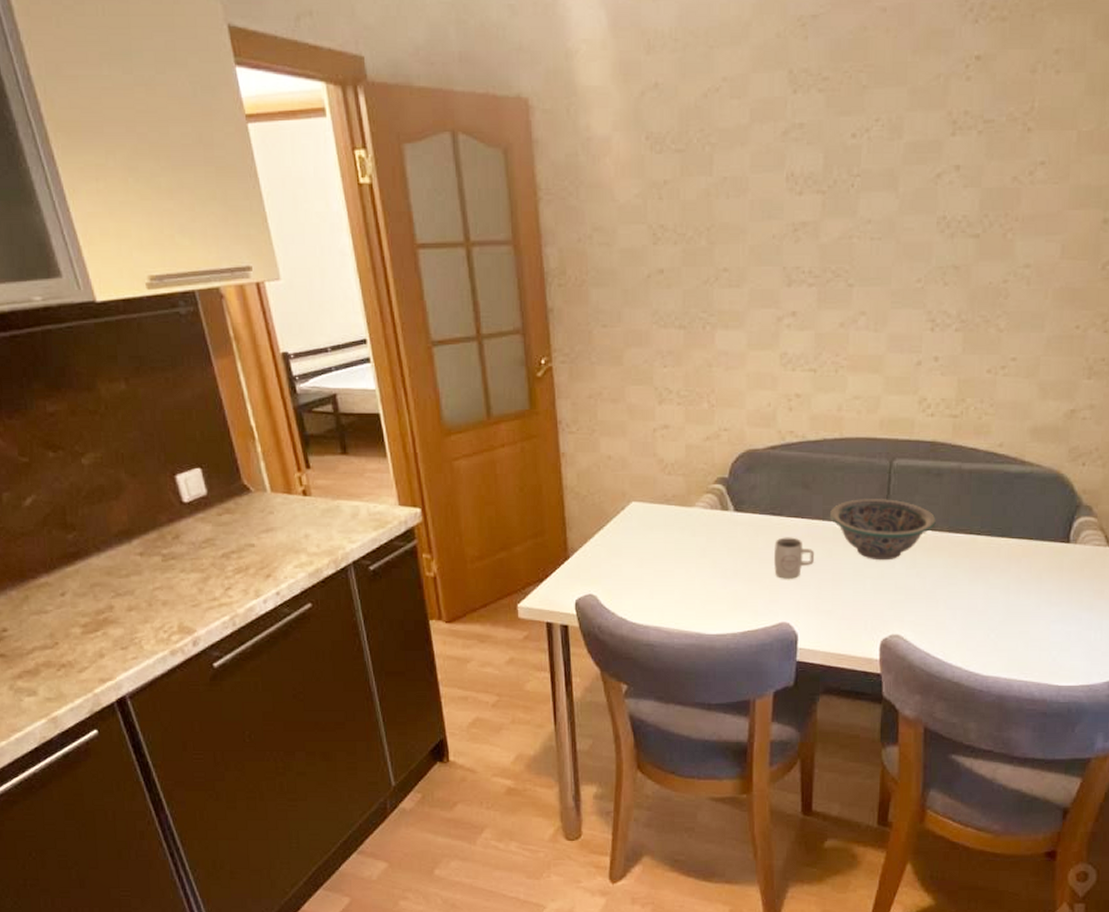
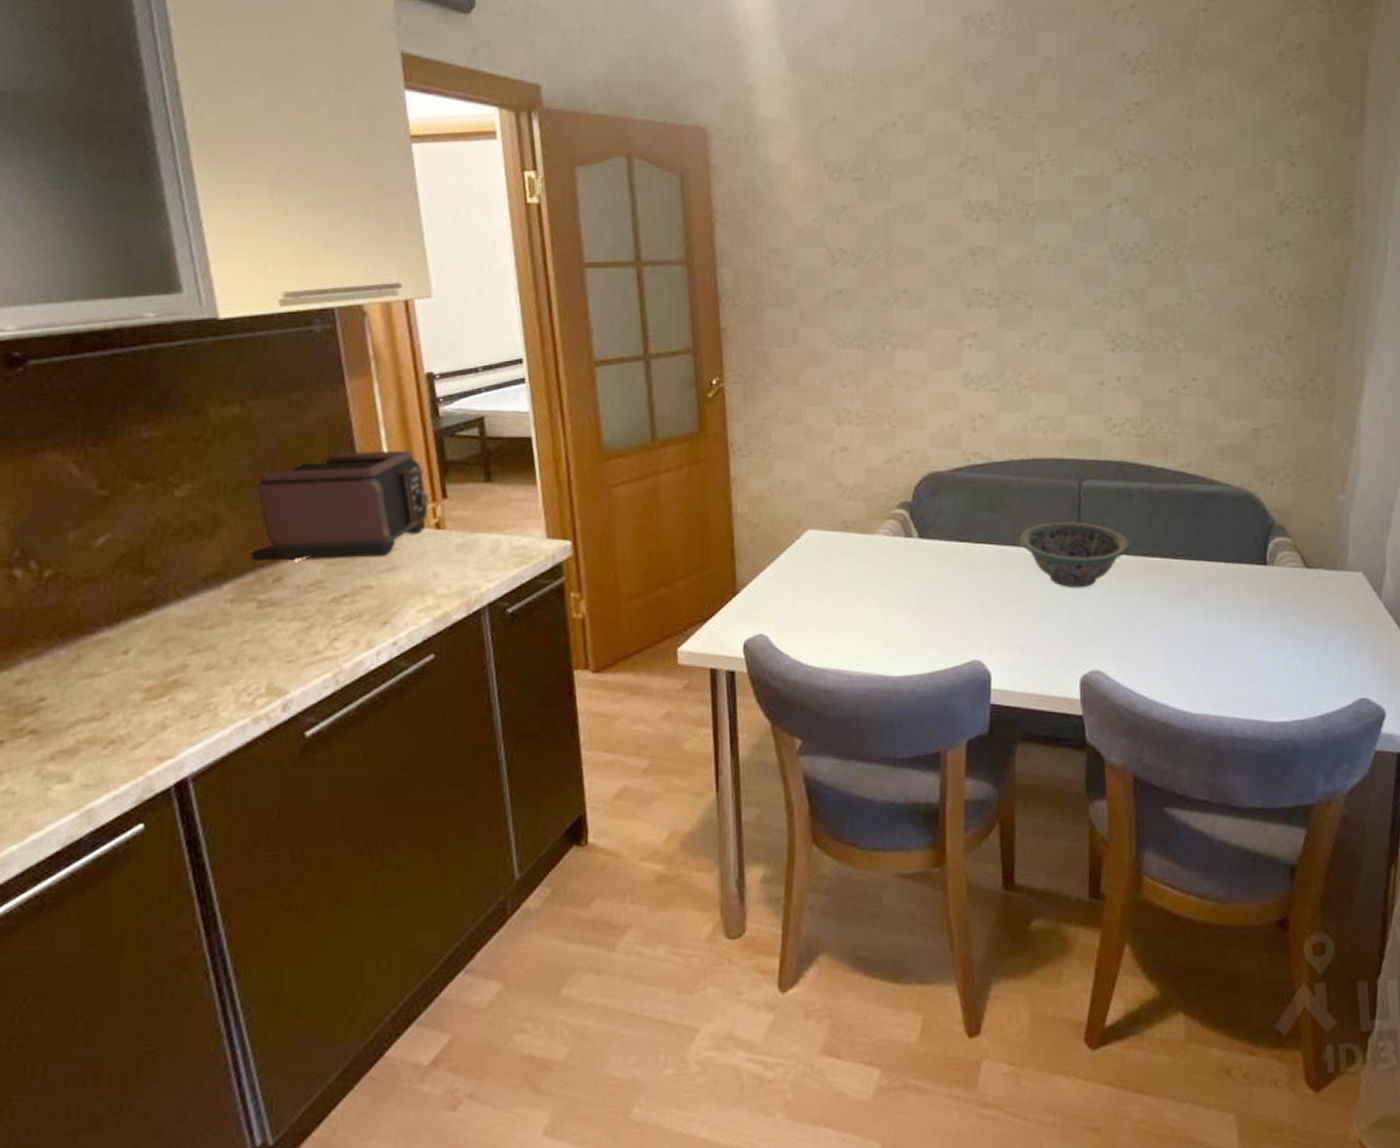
toaster: none [148,424,295,521] -> present [249,450,429,562]
mug: present [774,537,815,580] -> none [962,565,1006,612]

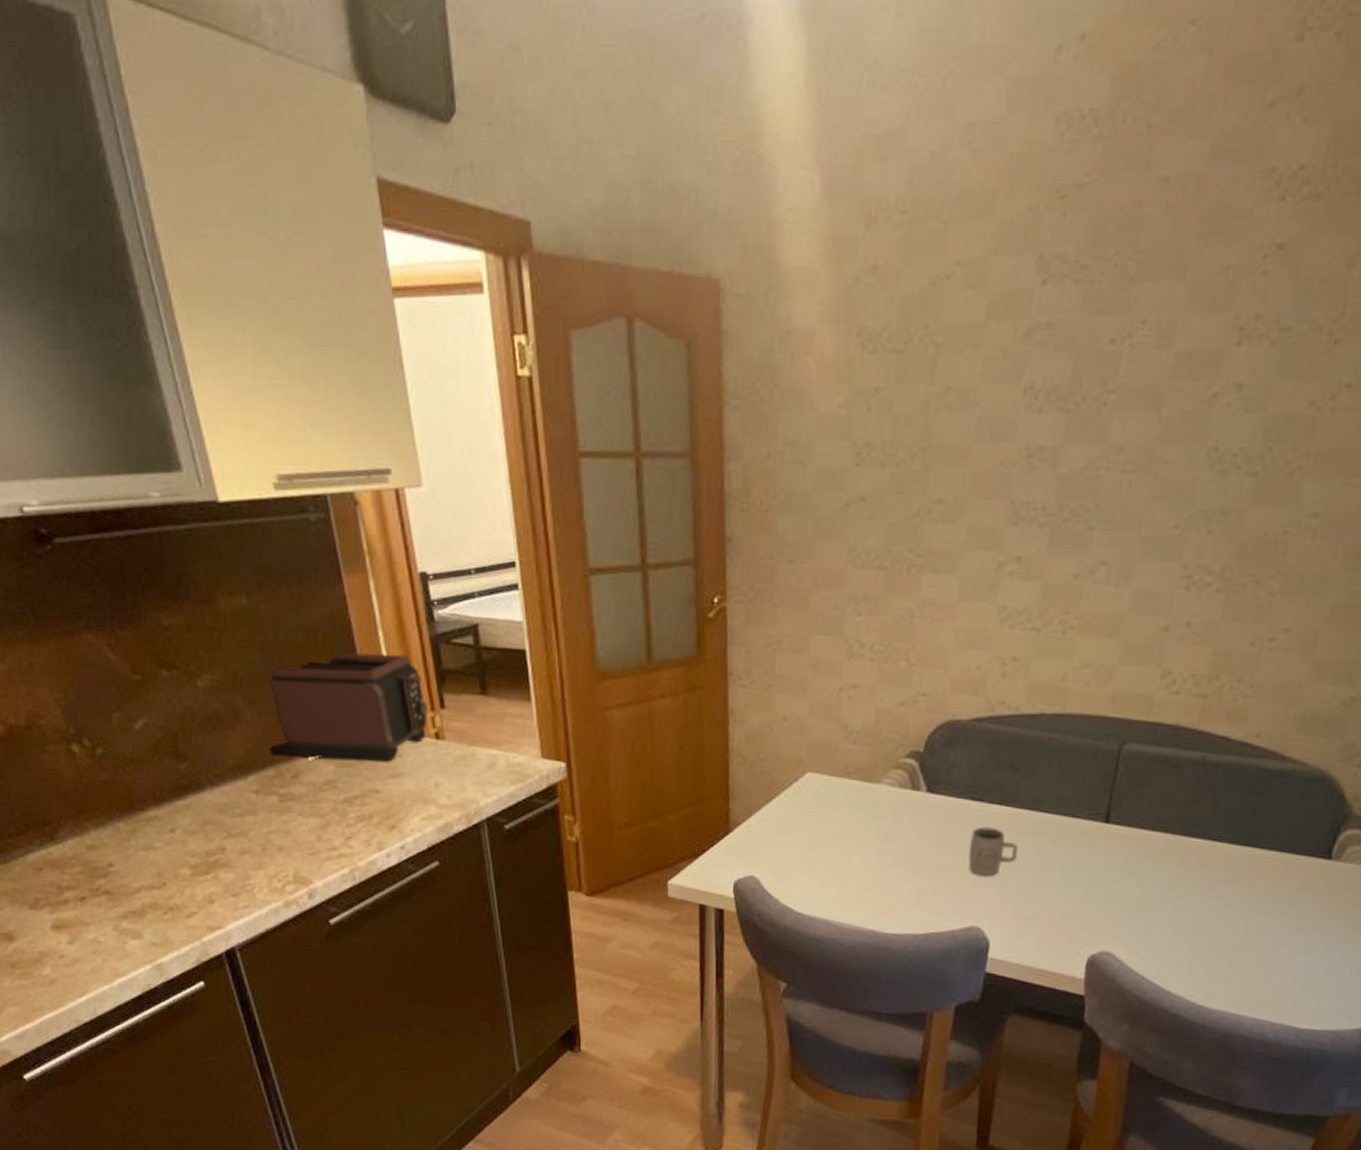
mug: none [962,565,1006,612] -> present [968,826,1019,878]
decorative bowl: present [1020,522,1130,588] -> none [1040,788,1169,864]

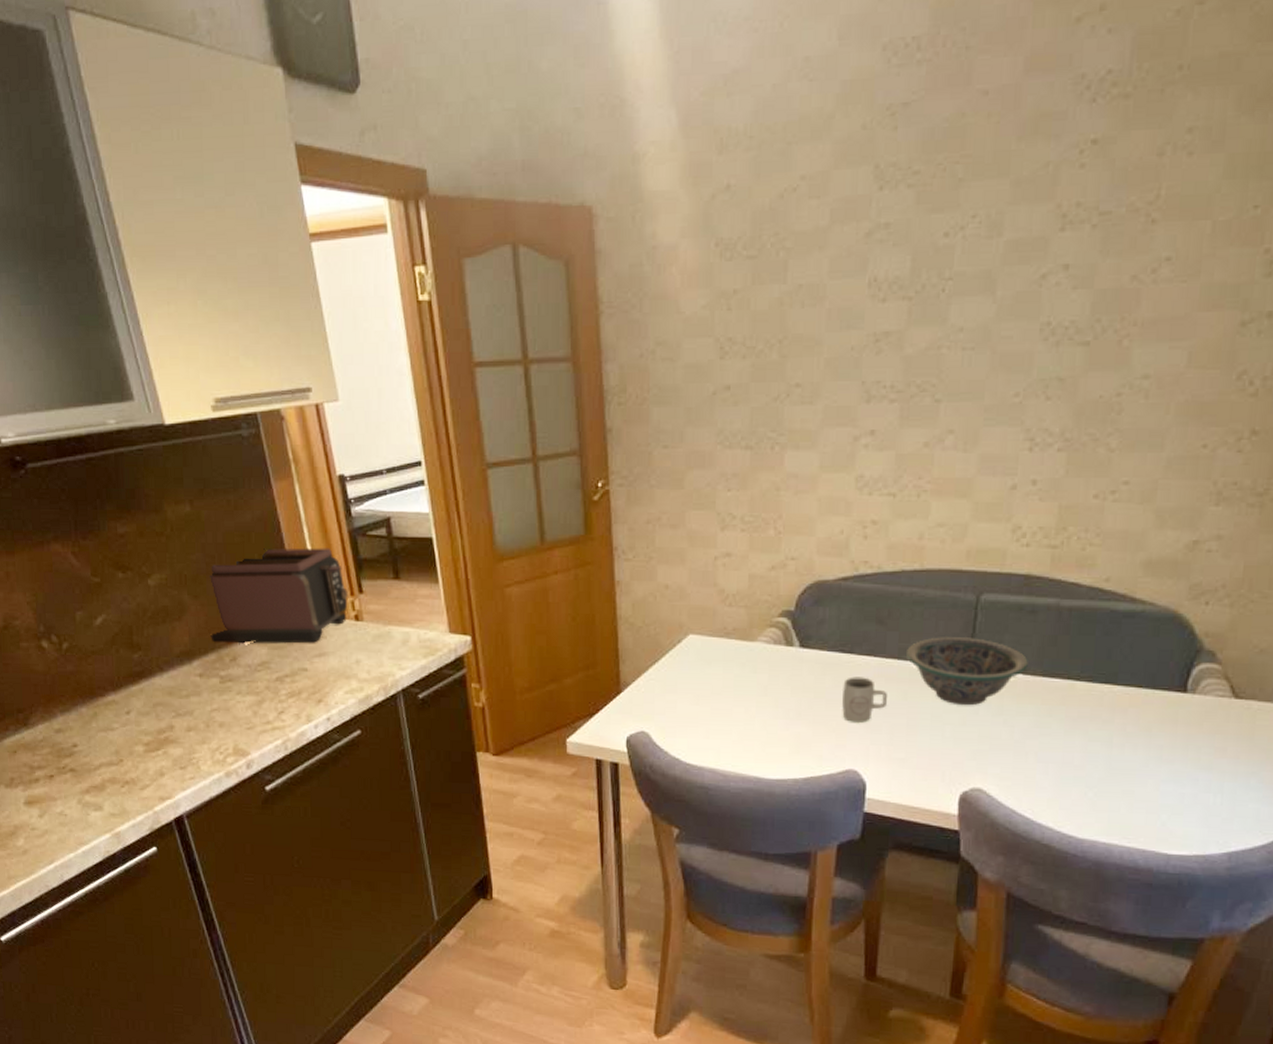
decorative bowl: none [1040,788,1169,864] -> present [907,637,1028,706]

